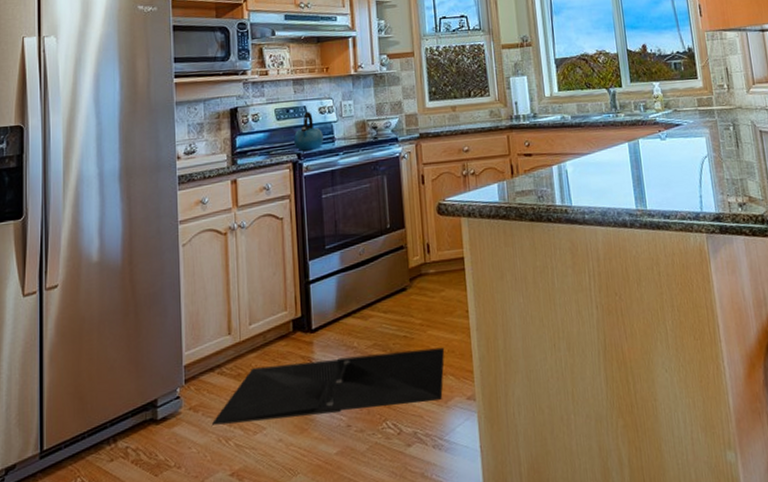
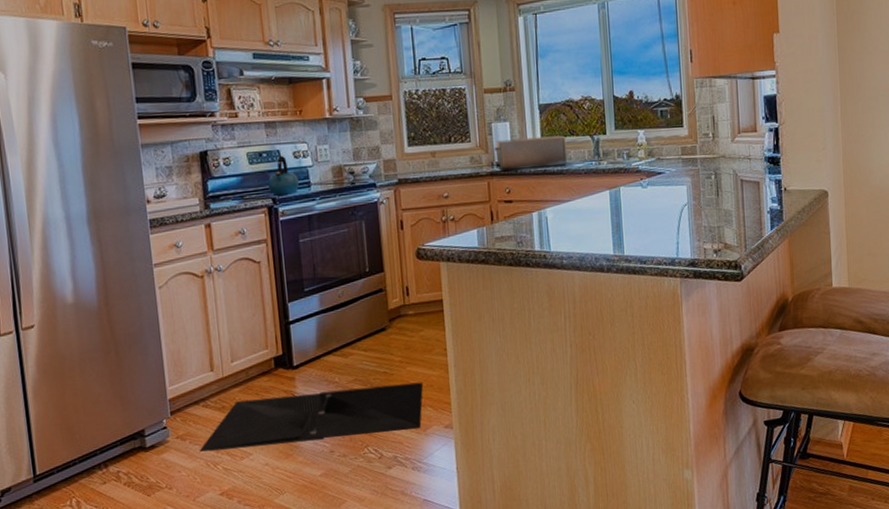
toaster: none [512,88,585,125] -> present [494,135,567,172]

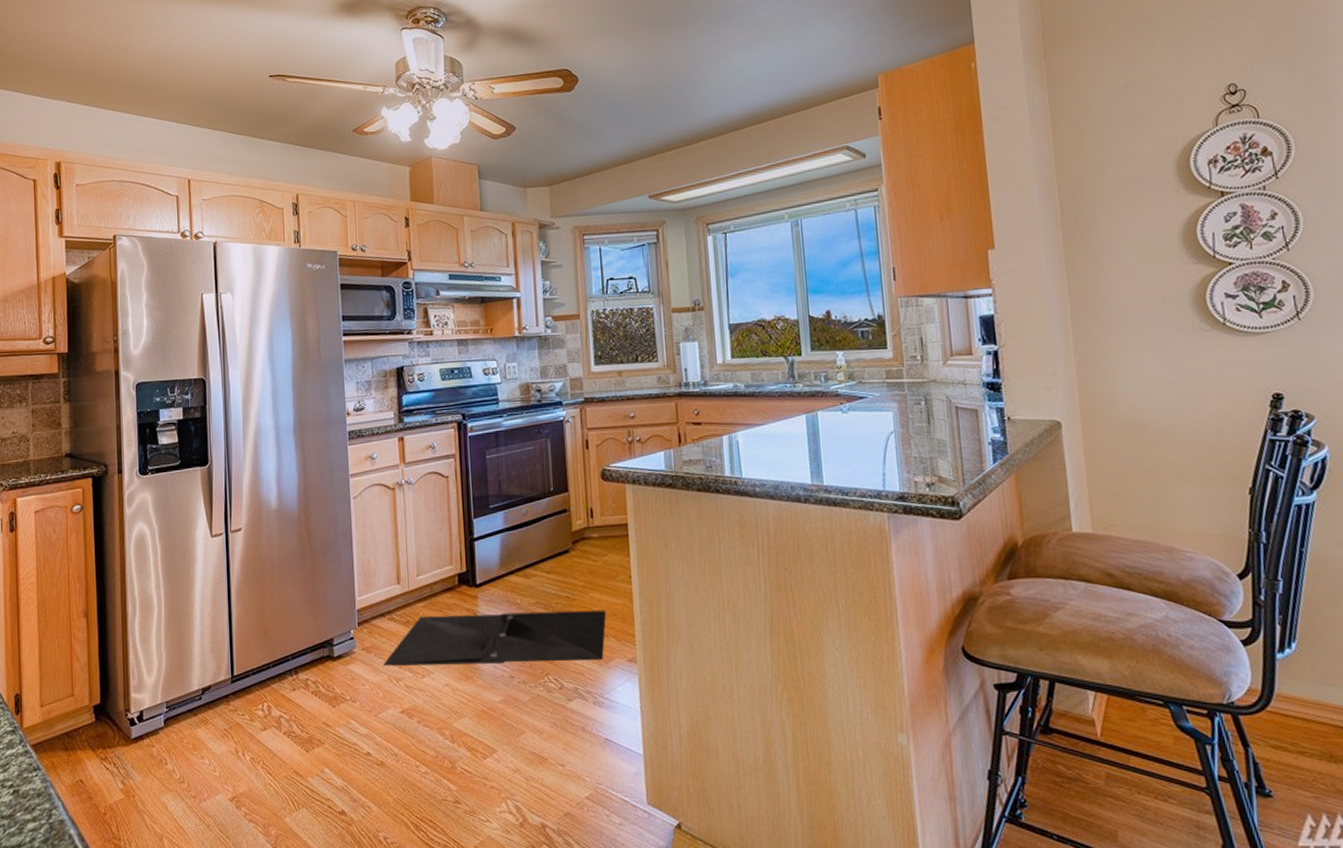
kettle: present [267,156,299,196] -> none [458,373,488,412]
toaster: present [494,135,567,172] -> none [682,356,759,393]

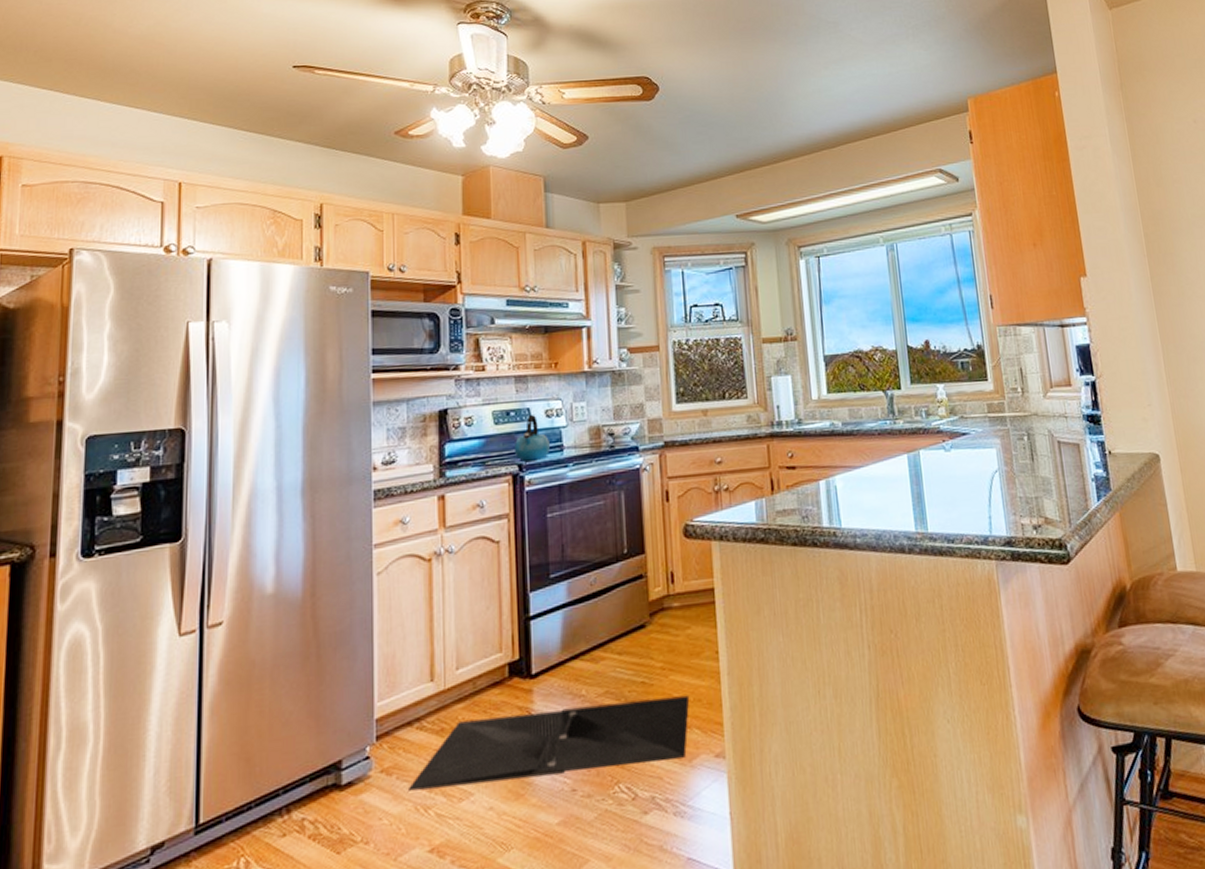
kettle: none [458,373,488,412] -> present [513,415,550,462]

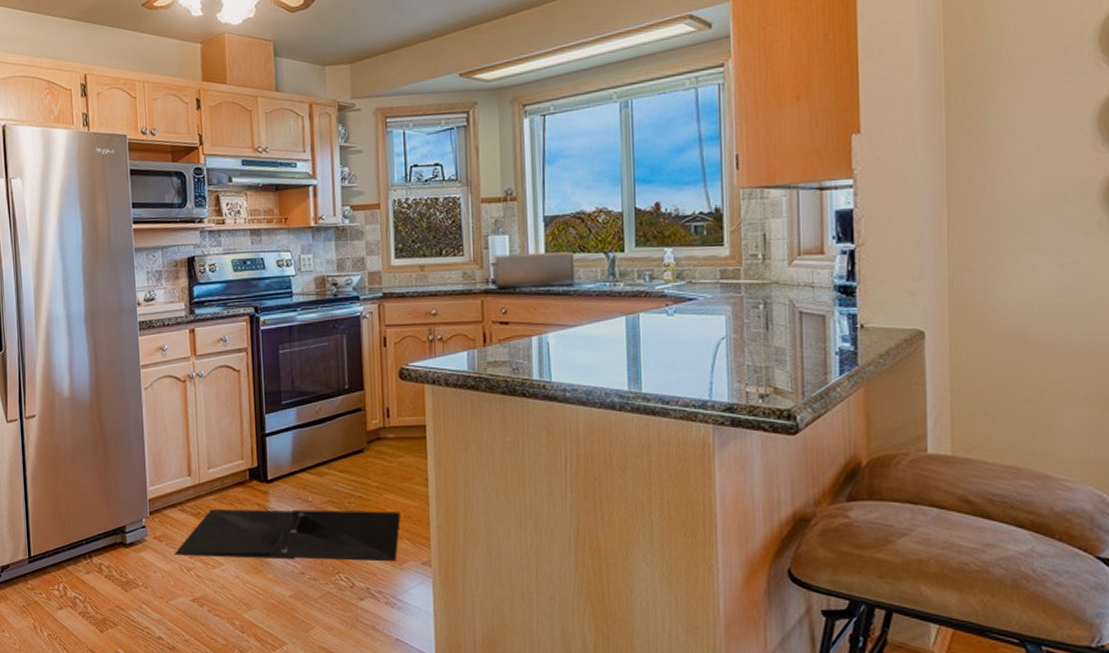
kettle: present [513,415,550,462] -> none [250,264,281,304]
toaster: none [774,390,858,433] -> present [490,251,575,290]

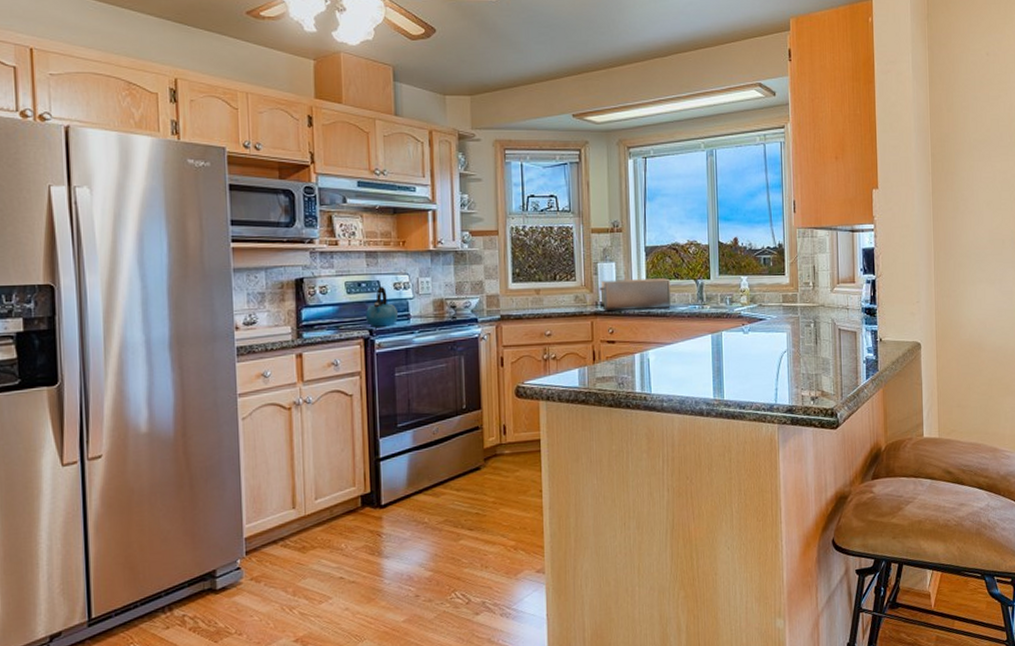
door mat: present [175,509,401,561] -> none [275,524,517,595]
kettle: none [250,264,281,304] -> present [365,287,398,327]

